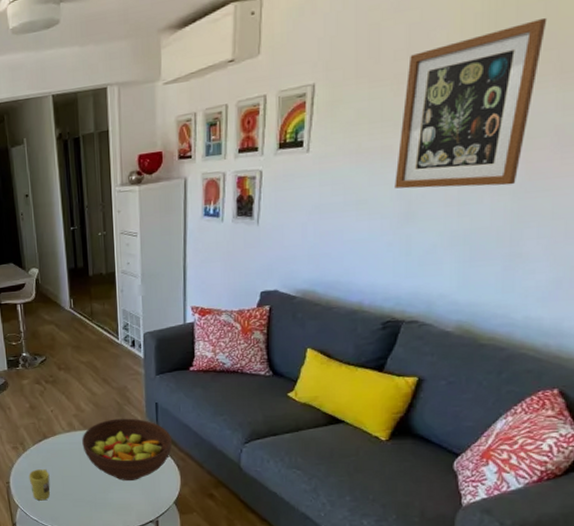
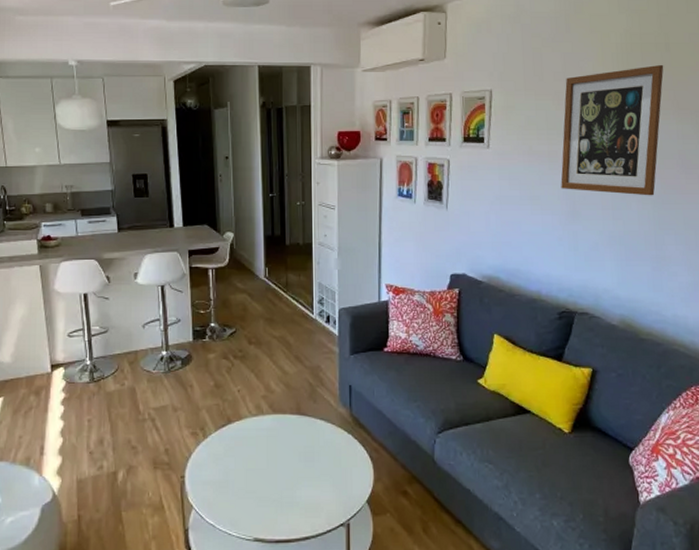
mug: present [29,469,50,501] -> none [207,460,232,500]
fruit bowl: present [82,418,173,480] -> none [270,402,366,475]

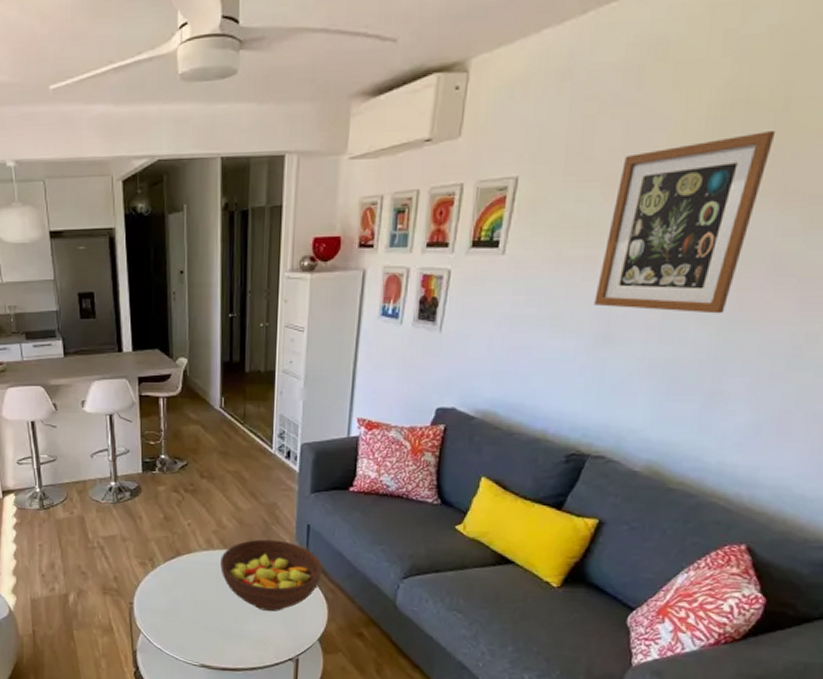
fruit bowl: none [270,402,366,475] -> present [220,539,323,611]

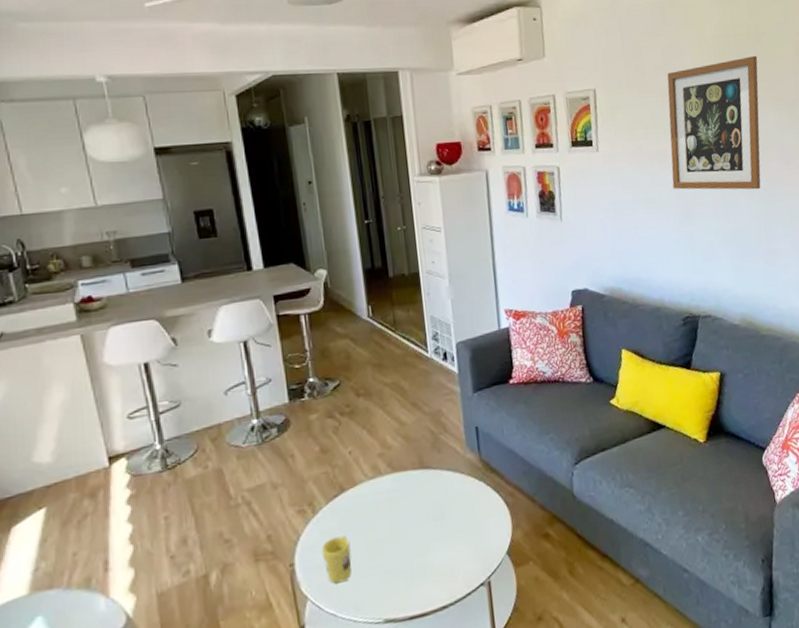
mug: none [156,590,180,627] -> present [321,535,352,584]
fruit bowl: present [220,539,323,611] -> none [390,449,499,535]

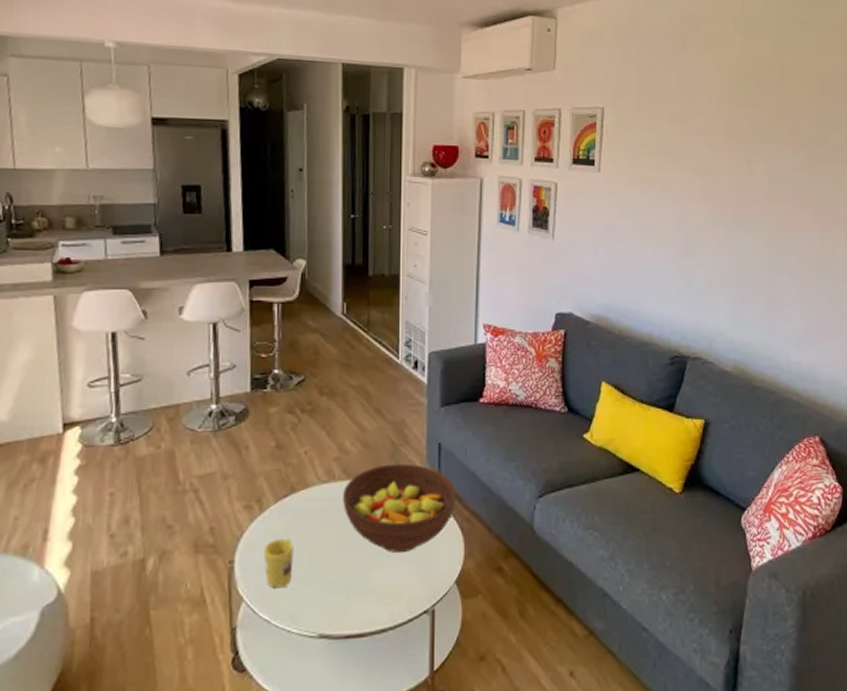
fruit bowl: none [390,449,499,535] -> present [343,463,457,553]
wall art: present [667,56,761,190] -> none [674,91,779,231]

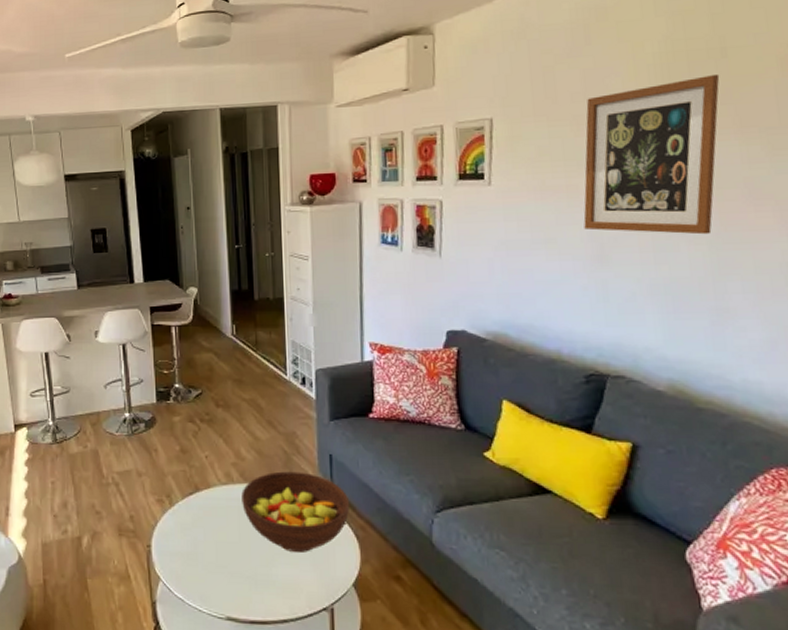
mug: present [263,539,294,589] -> none [175,530,201,573]
wall art: none [674,91,779,231] -> present [583,75,720,235]

